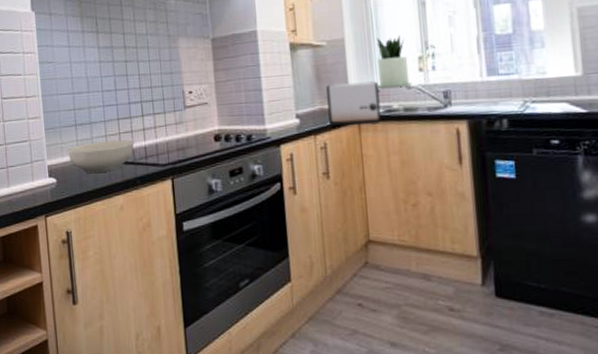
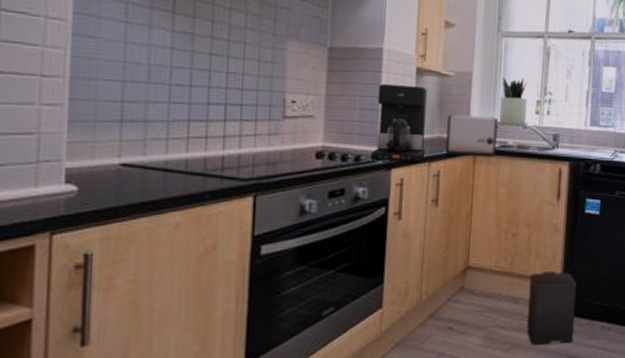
bowl: present [67,140,135,173] -> none [102,145,208,182]
coffee maker: none [258,61,309,140] -> present [370,84,427,163]
pedal bin: none [439,245,505,330] -> present [527,271,576,345]

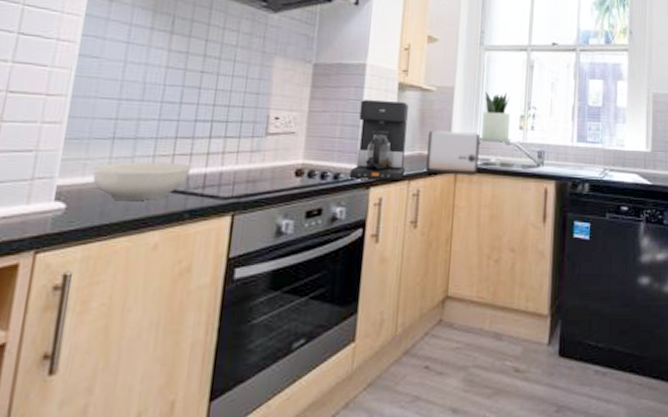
bowl: none [102,145,208,182] -> present [91,162,192,200]
pedal bin: present [527,271,576,345] -> none [511,304,566,391]

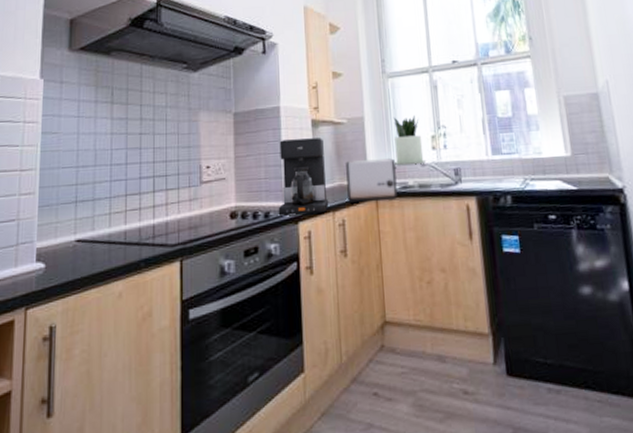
bowl: present [91,162,192,200] -> none [62,218,142,256]

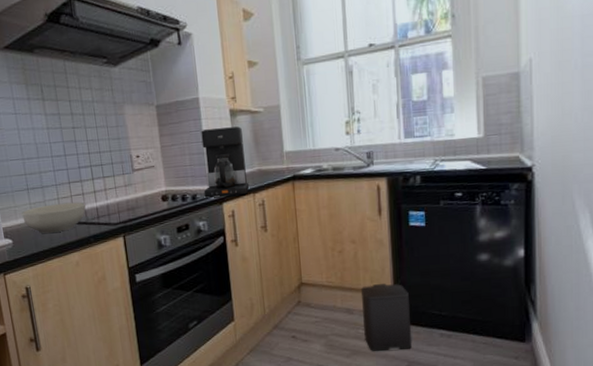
bowl: none [62,218,142,256] -> present [21,201,86,233]
toaster: present [346,158,398,204] -> none [263,144,313,186]
planter: present [393,116,427,166] -> none [308,102,341,151]
pedal bin: none [453,322,516,414] -> present [360,283,412,351]

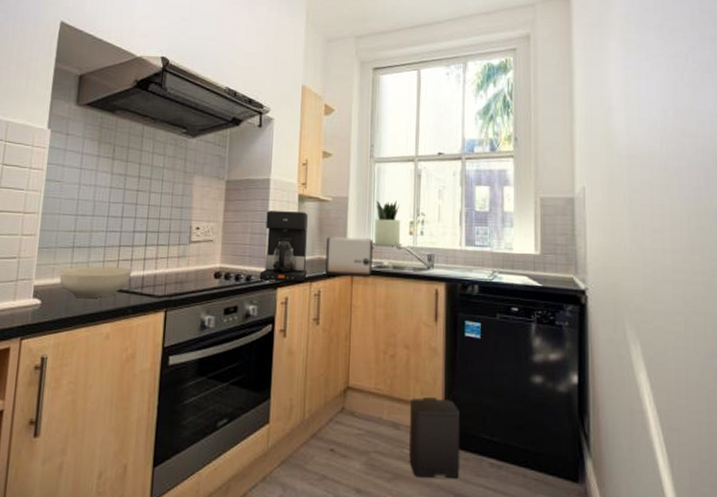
toaster: none [263,144,313,186] -> present [325,237,374,278]
planter: none [308,102,341,151] -> present [372,200,403,247]

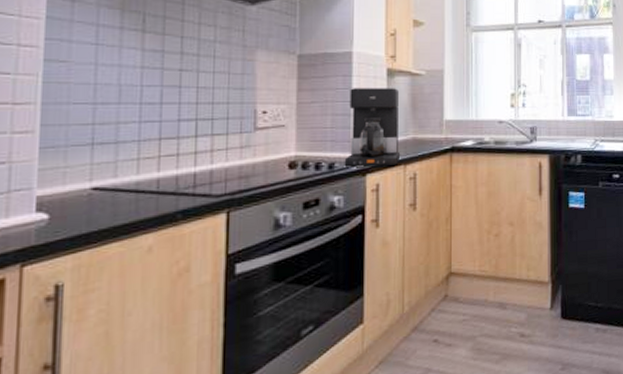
bowl: present [58,266,133,298] -> none [73,164,180,206]
toaster: present [325,237,374,278] -> none [421,114,474,157]
planter: present [372,200,403,247] -> none [471,72,504,122]
pedal bin: present [409,397,461,479] -> none [515,271,567,354]

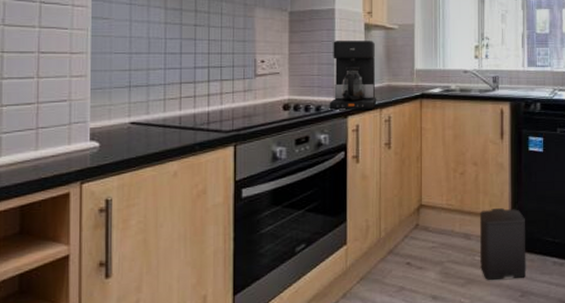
pedal bin: none [515,271,567,354] -> present [479,208,527,280]

